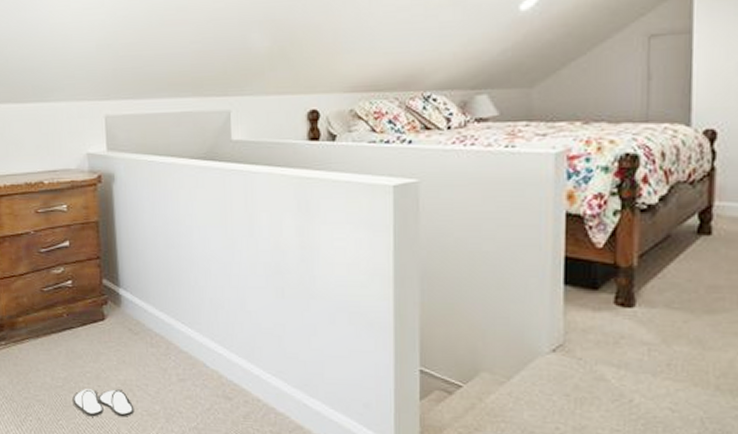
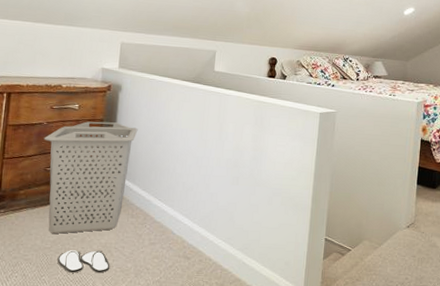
laundry basket: none [34,224,143,370] -> present [44,121,138,234]

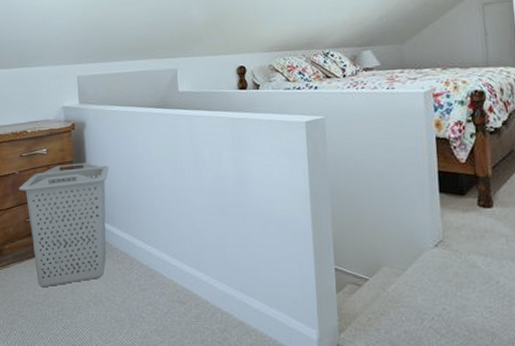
slippers: present [57,250,110,273] -> none [51,301,104,327]

